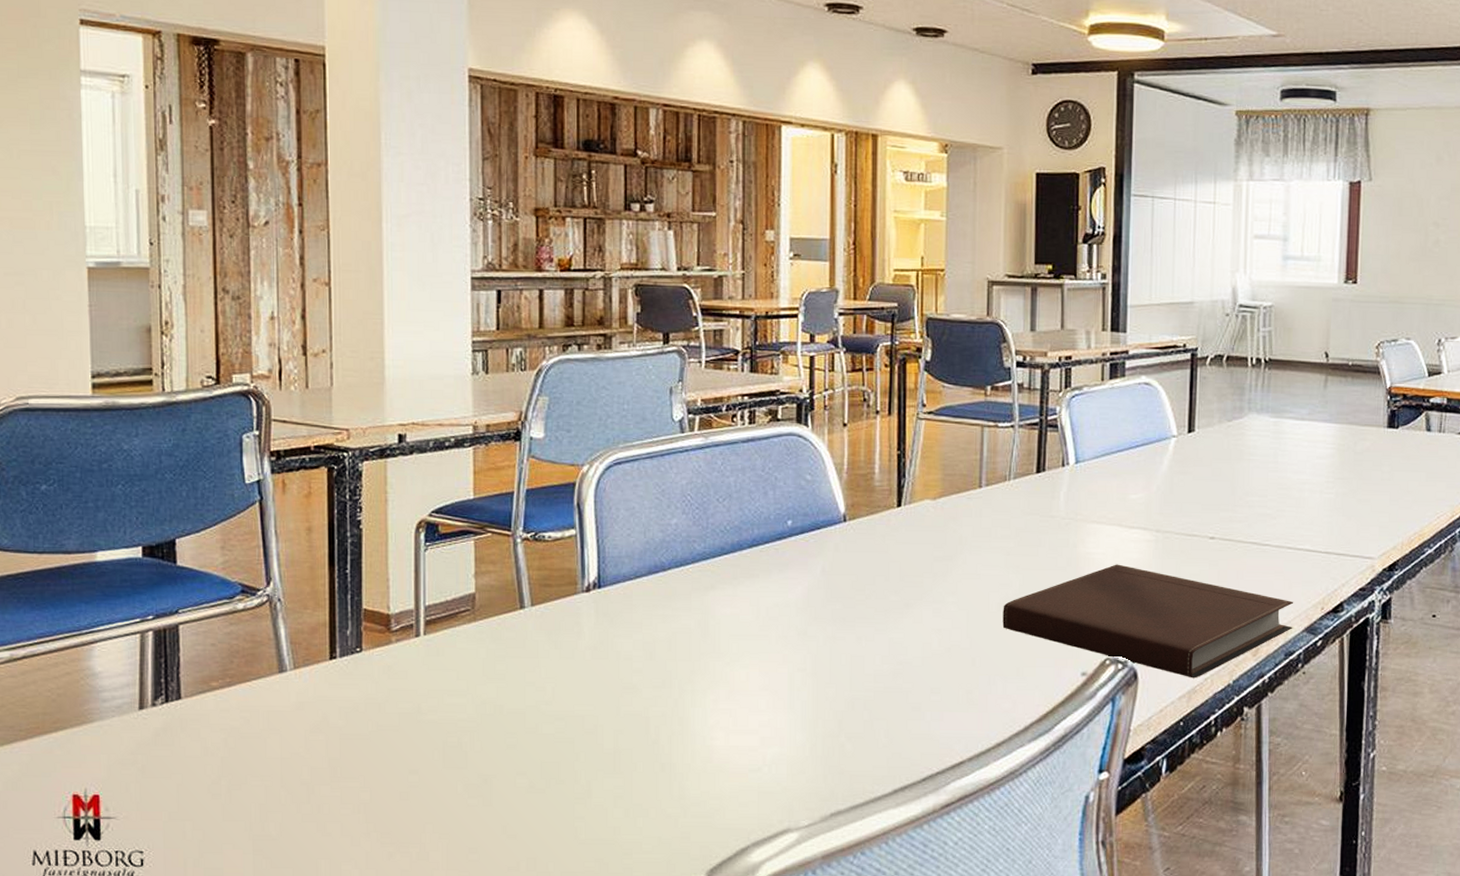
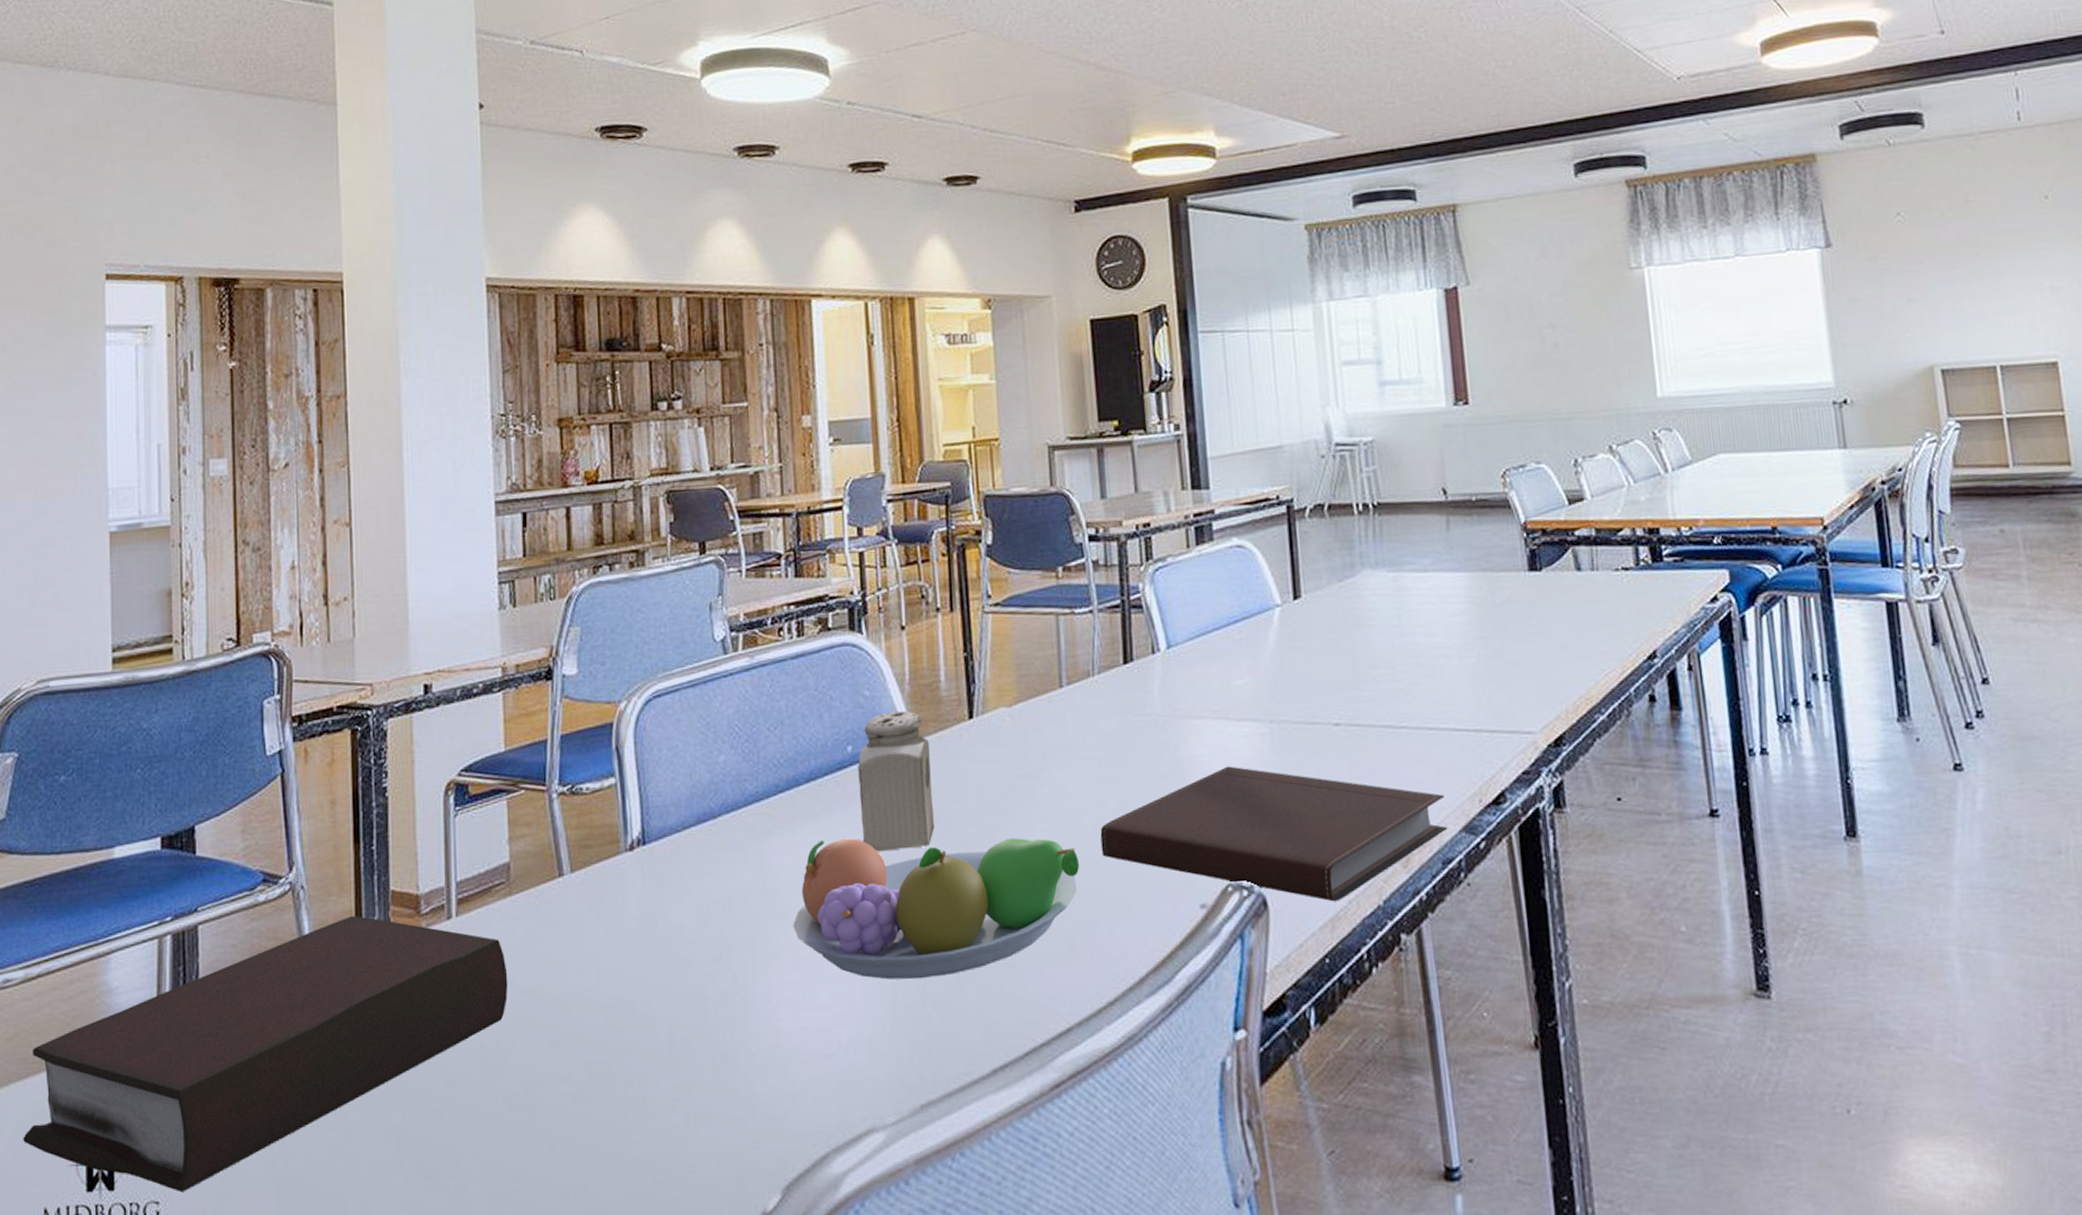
bible: none [12,627,470,845] -> present [23,916,508,1193]
fruit bowl: none [730,596,982,715] -> present [793,838,1079,980]
salt shaker: none [796,495,861,610] -> present [858,711,935,852]

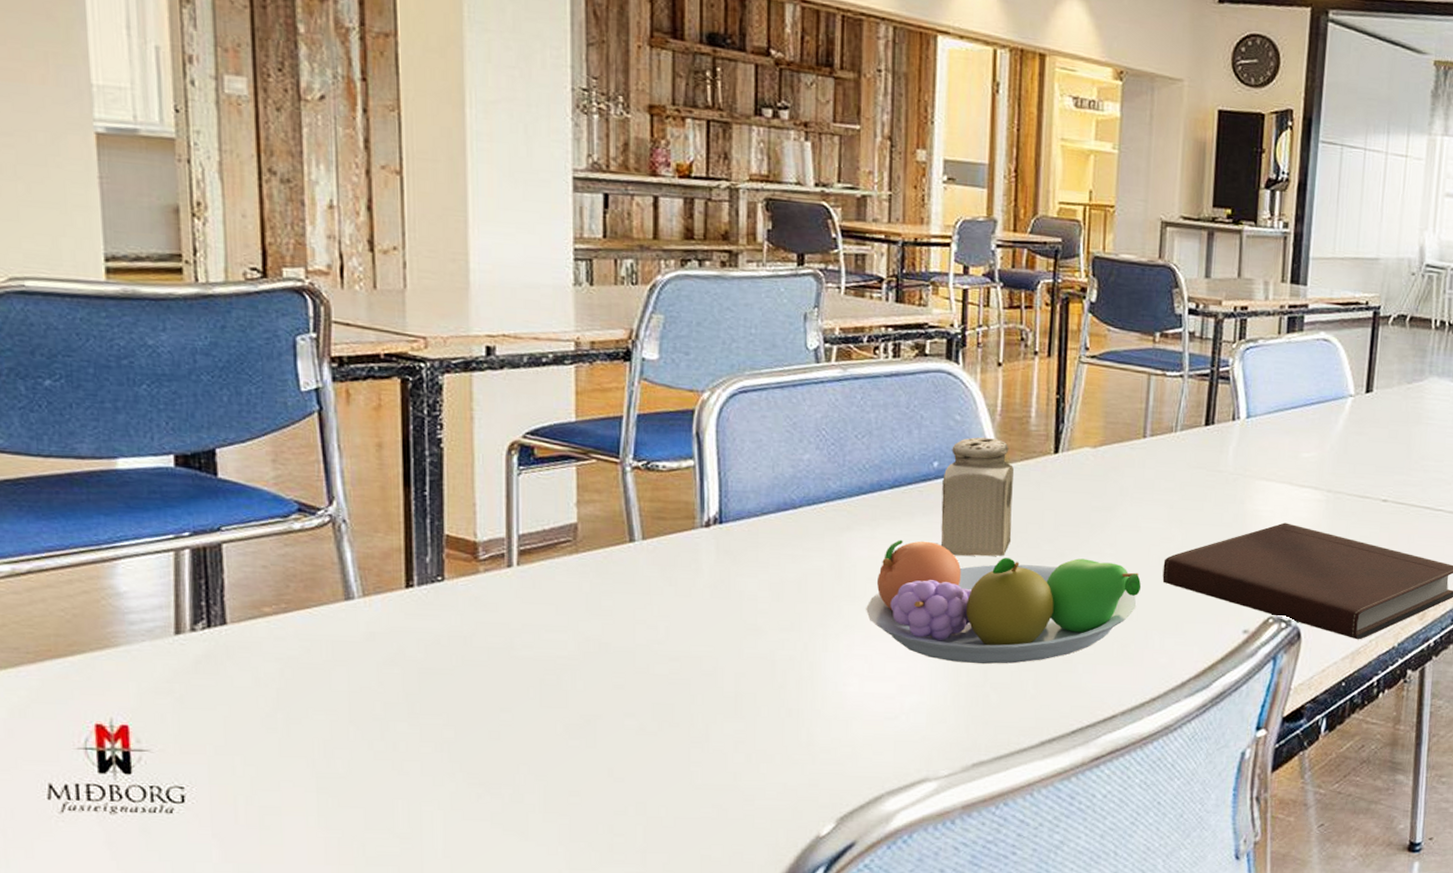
bible: present [23,916,508,1193] -> none [19,553,572,781]

